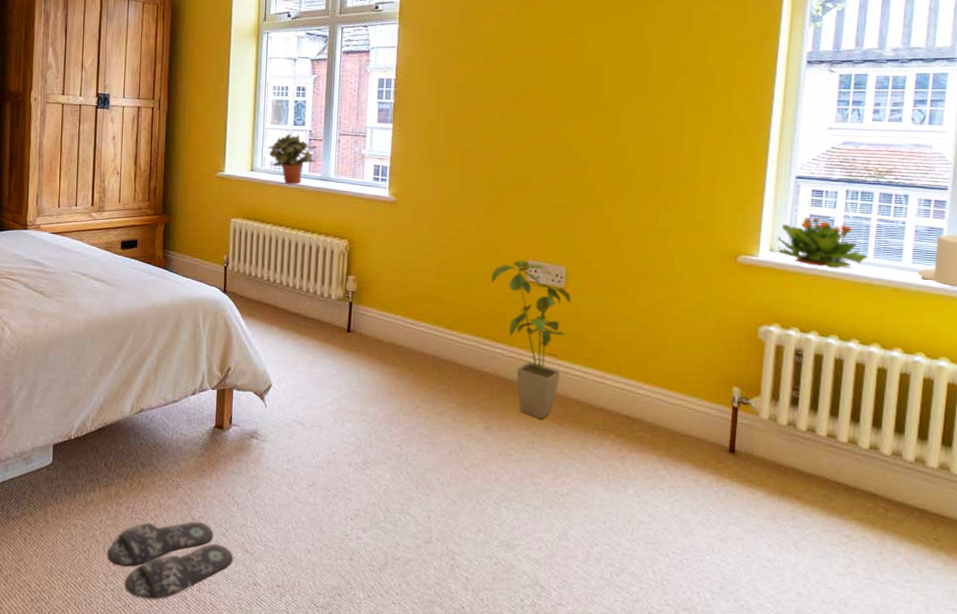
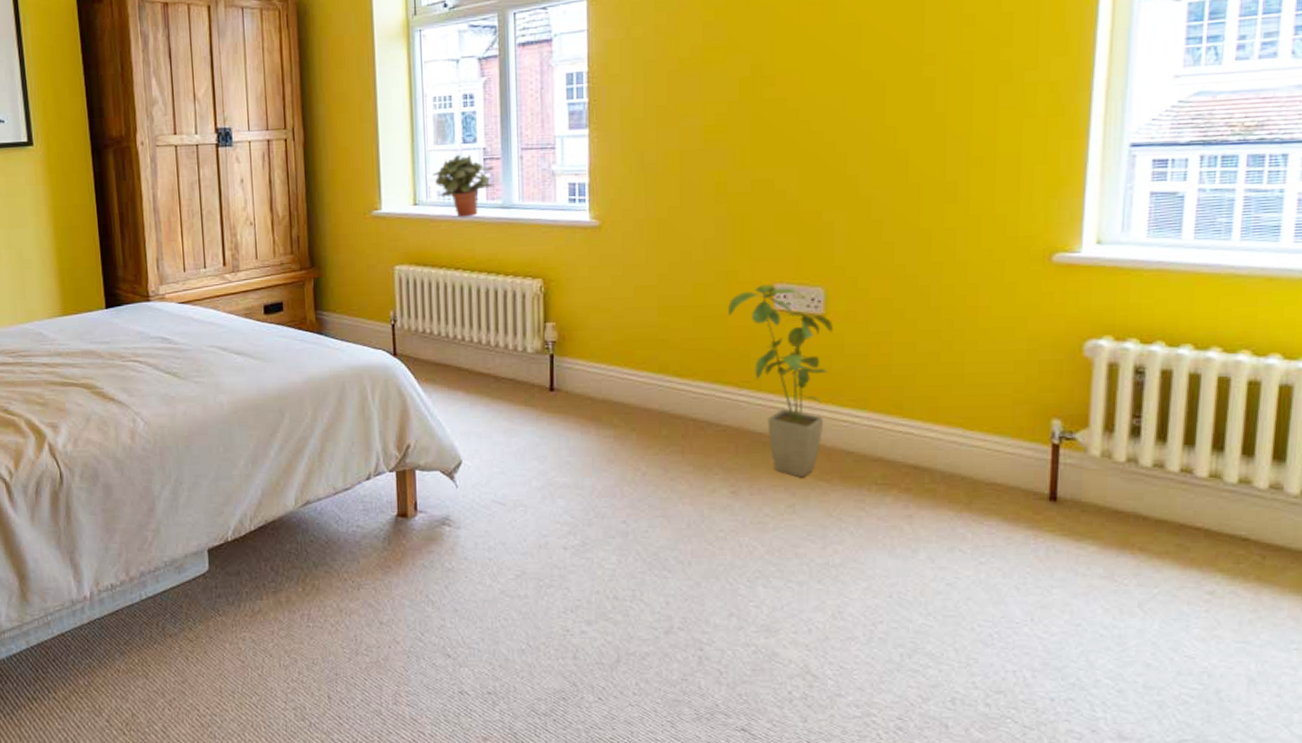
slippers: present [108,521,233,600] -> none [284,626,433,717]
potted flower: present [777,216,869,270] -> none [1106,194,1233,261]

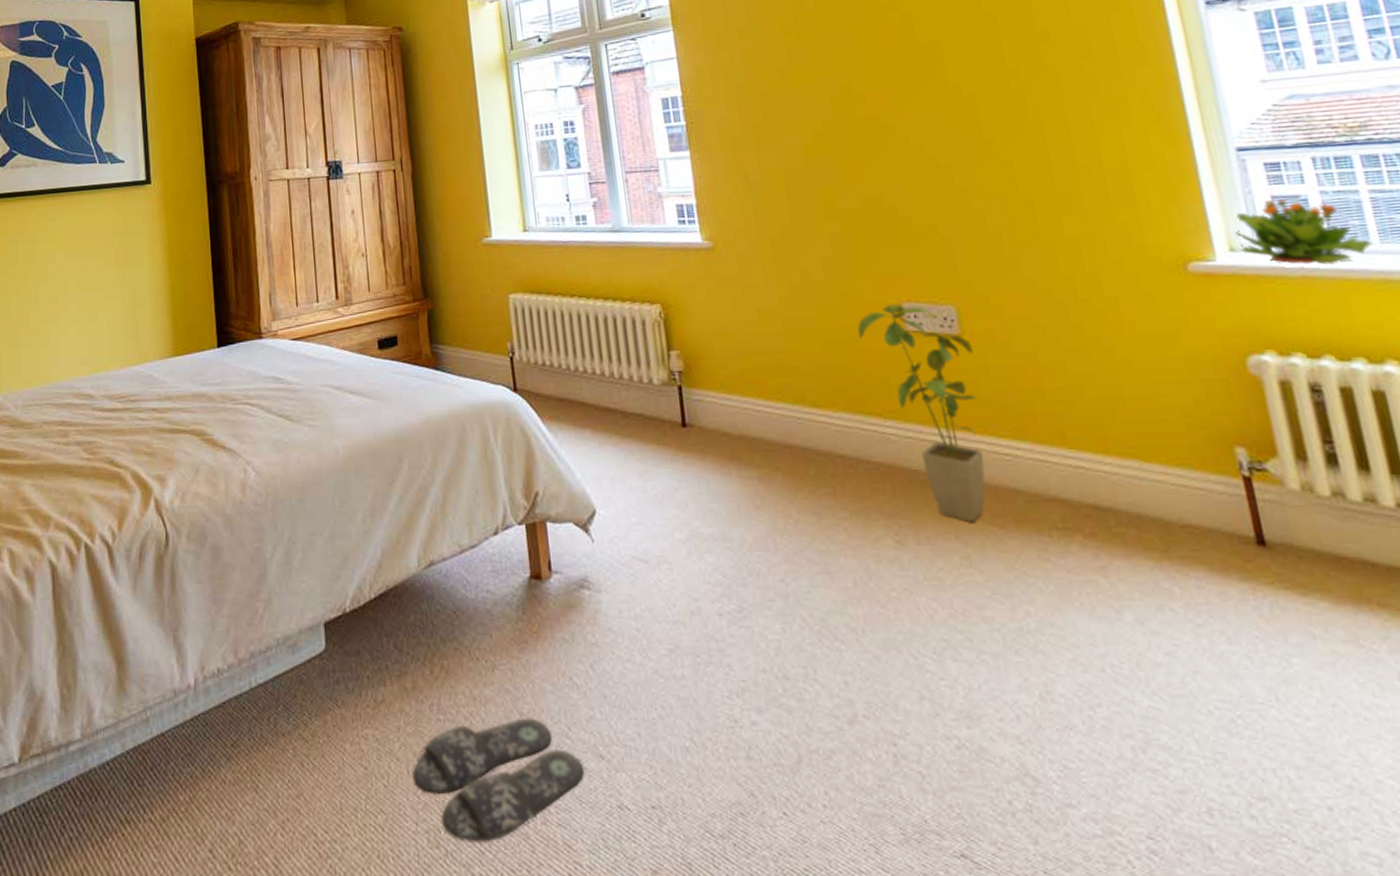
slippers: none [284,626,433,717] -> present [413,717,585,842]
potted plant: present [432,154,495,218] -> none [540,179,602,244]
potted flower: none [1106,194,1233,261] -> present [1234,198,1373,266]

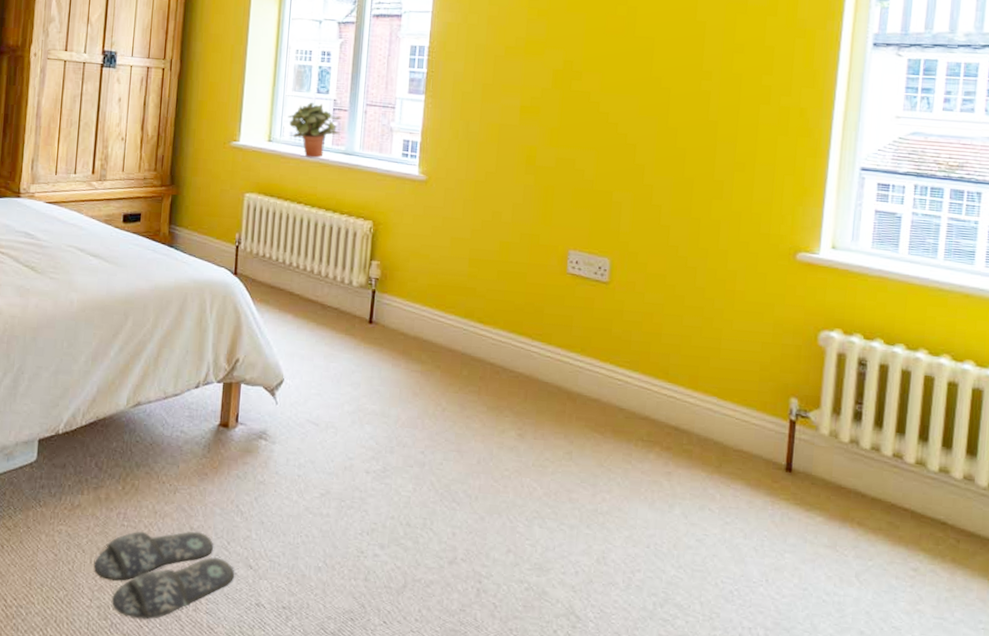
potted plant: none [540,179,602,244] -> present [287,103,342,159]
house plant: present [857,303,986,523] -> none [528,249,615,428]
potted flower: present [1234,198,1373,266] -> none [840,212,938,271]

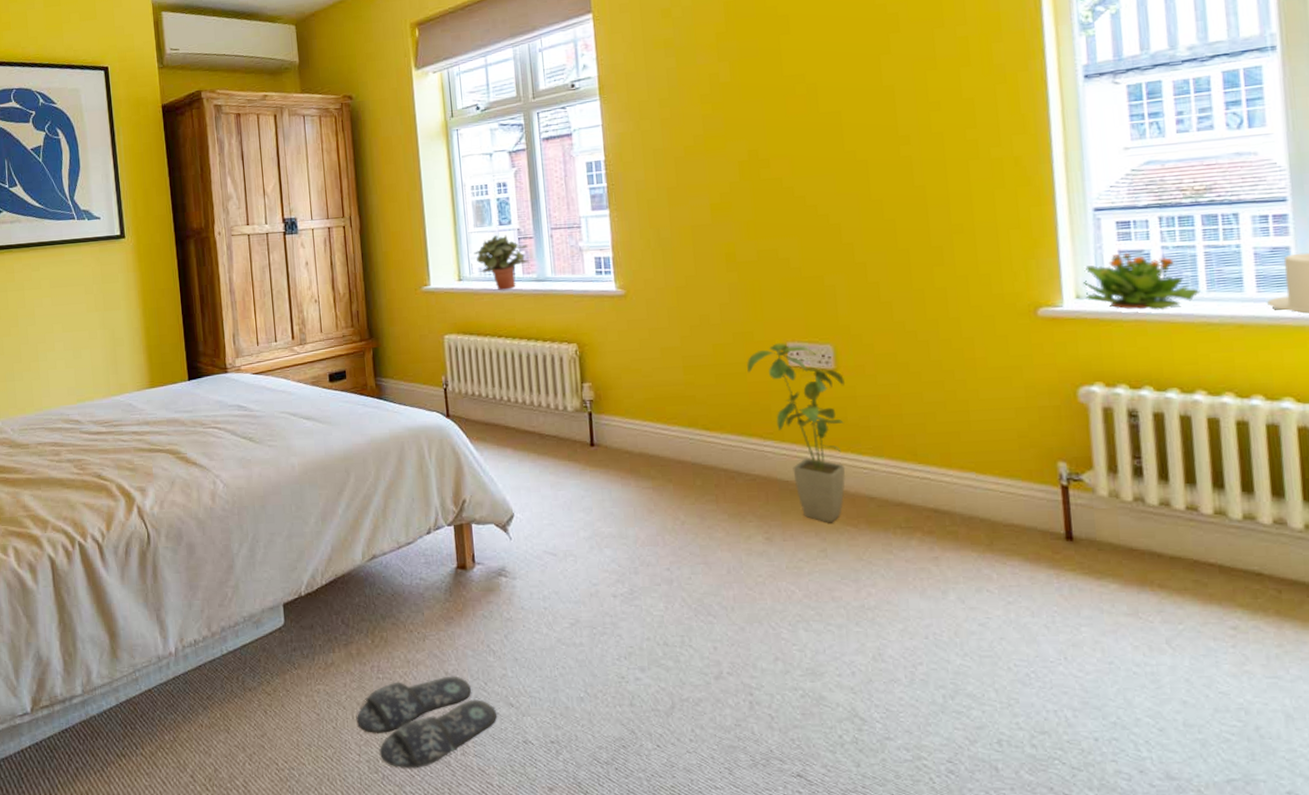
house plant: none [528,249,615,428] -> present [747,343,846,523]
potted flower: none [840,212,938,271] -> present [1082,252,1201,312]

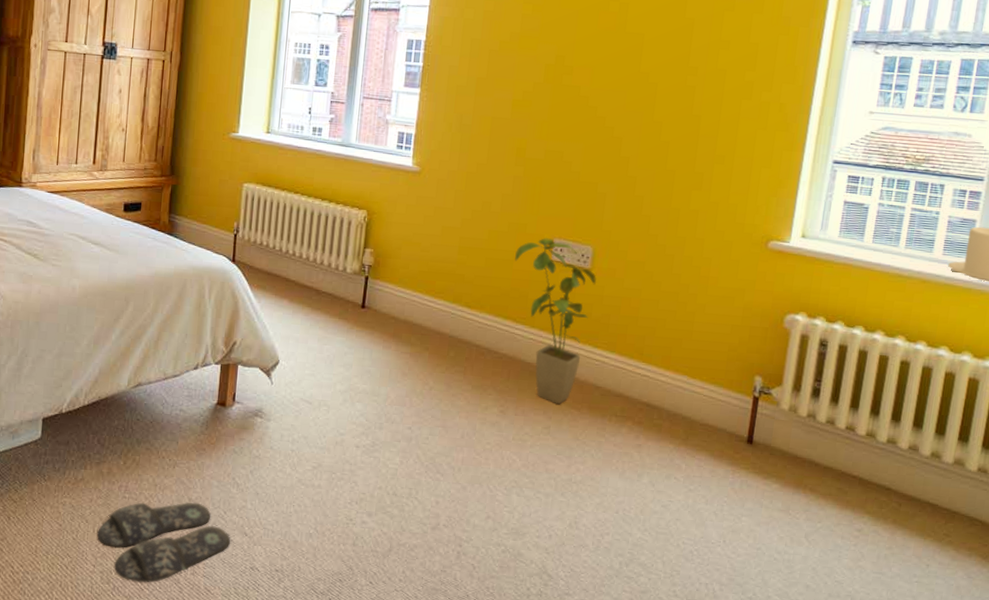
potted plant: present [474,235,529,291] -> none [286,95,339,150]
potted flower: present [1082,252,1201,312] -> none [809,203,900,259]

